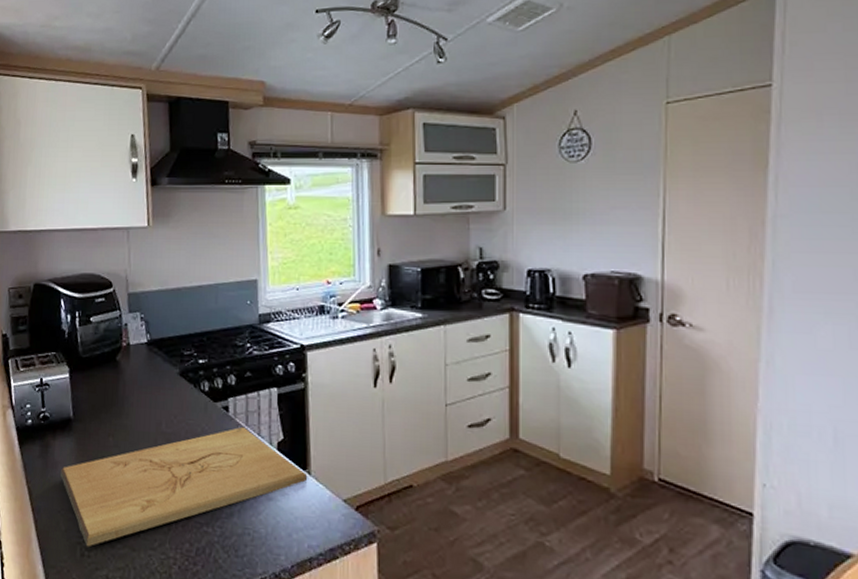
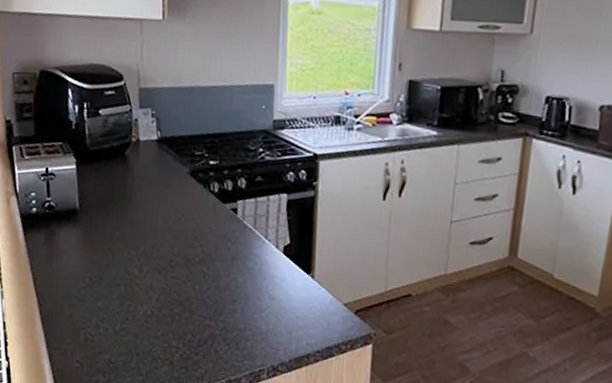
cutting board: present [60,426,308,547] -> none [65,229,311,333]

